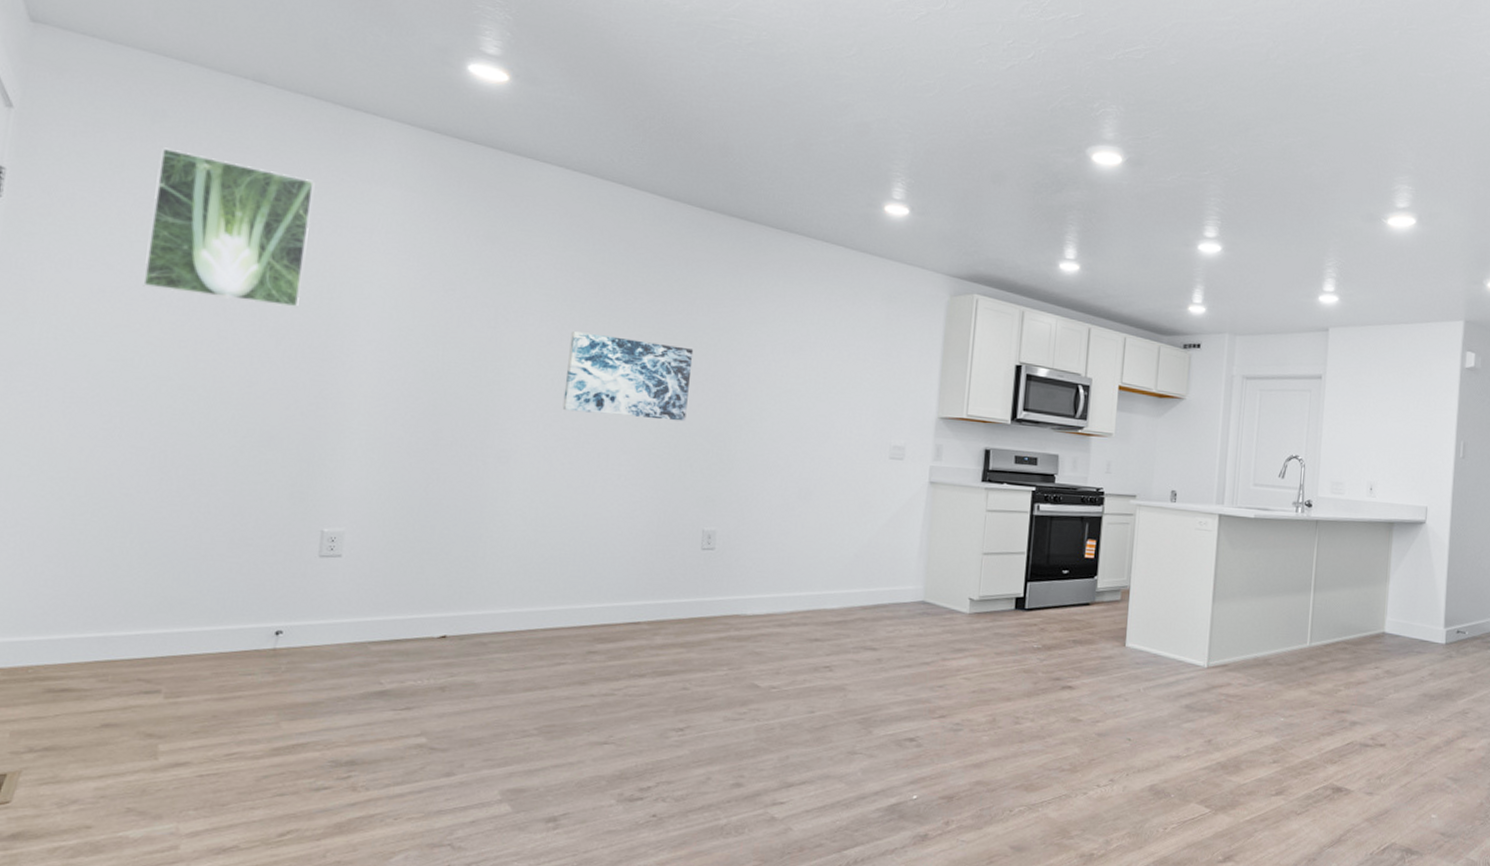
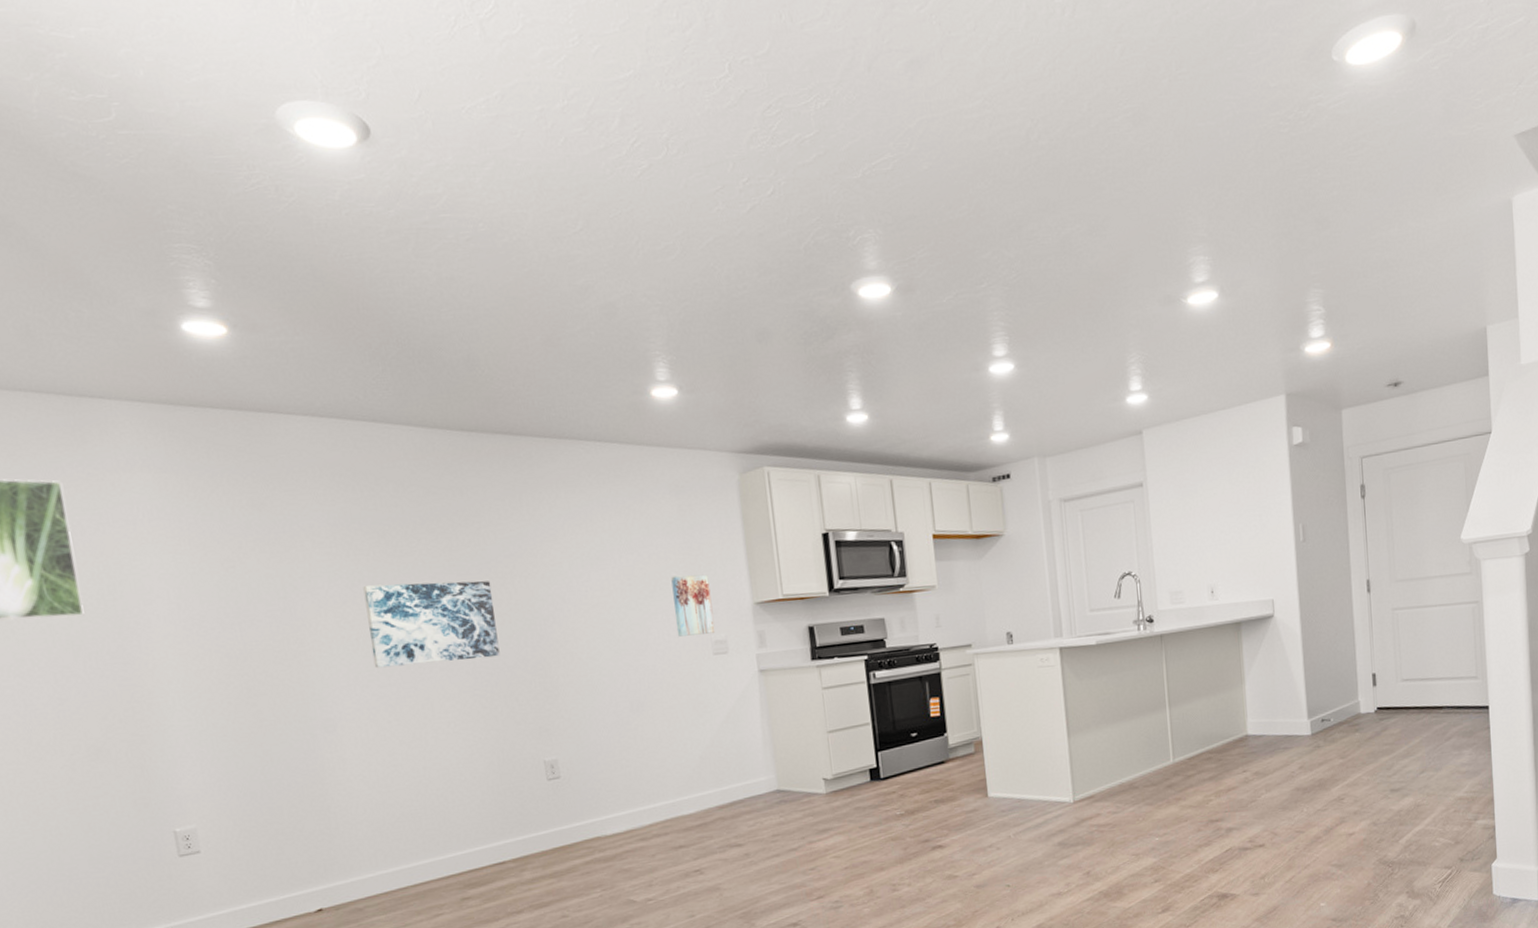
wall art: none [859,377,901,438] -> present [671,574,715,637]

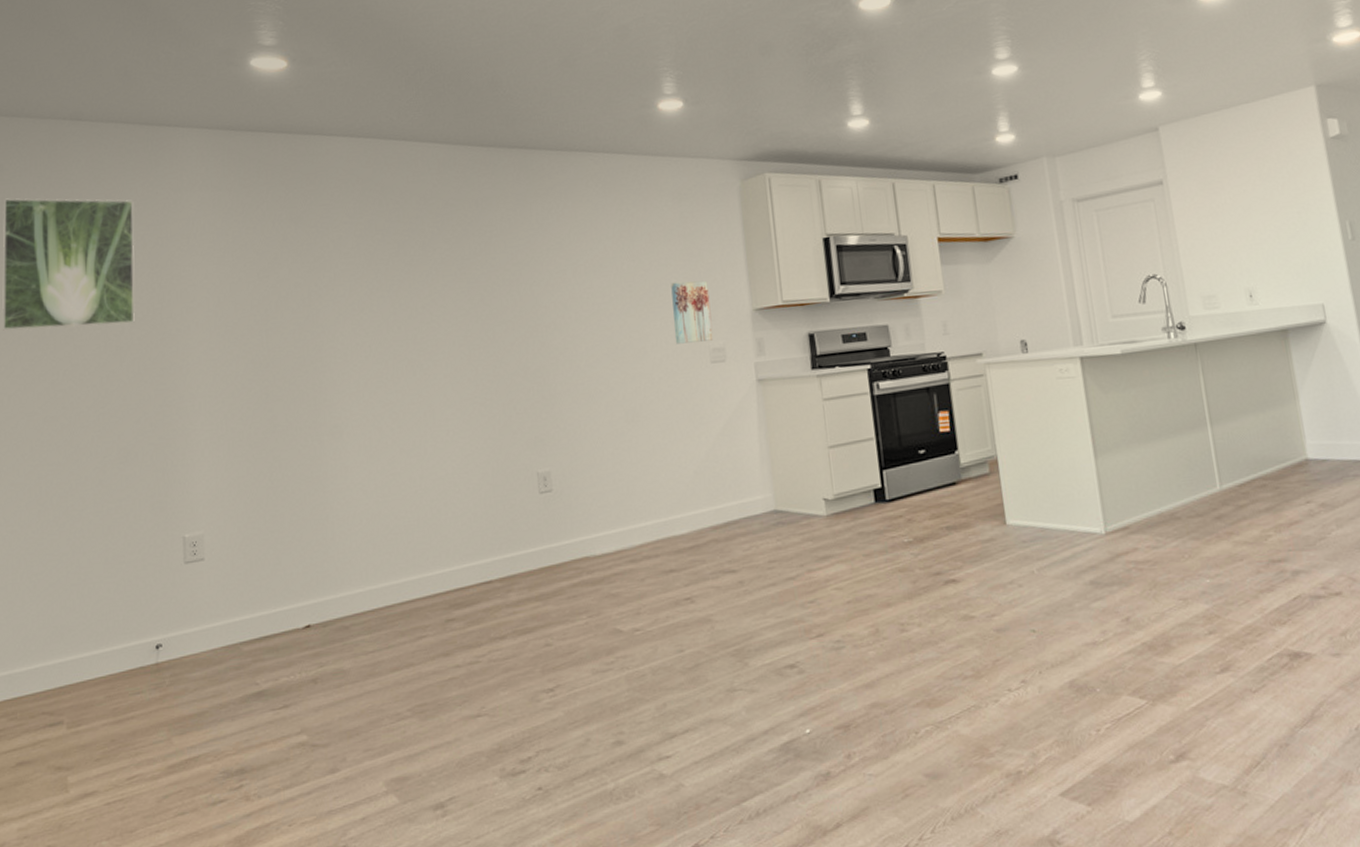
wall art: present [363,581,500,669] -> none [380,288,502,375]

